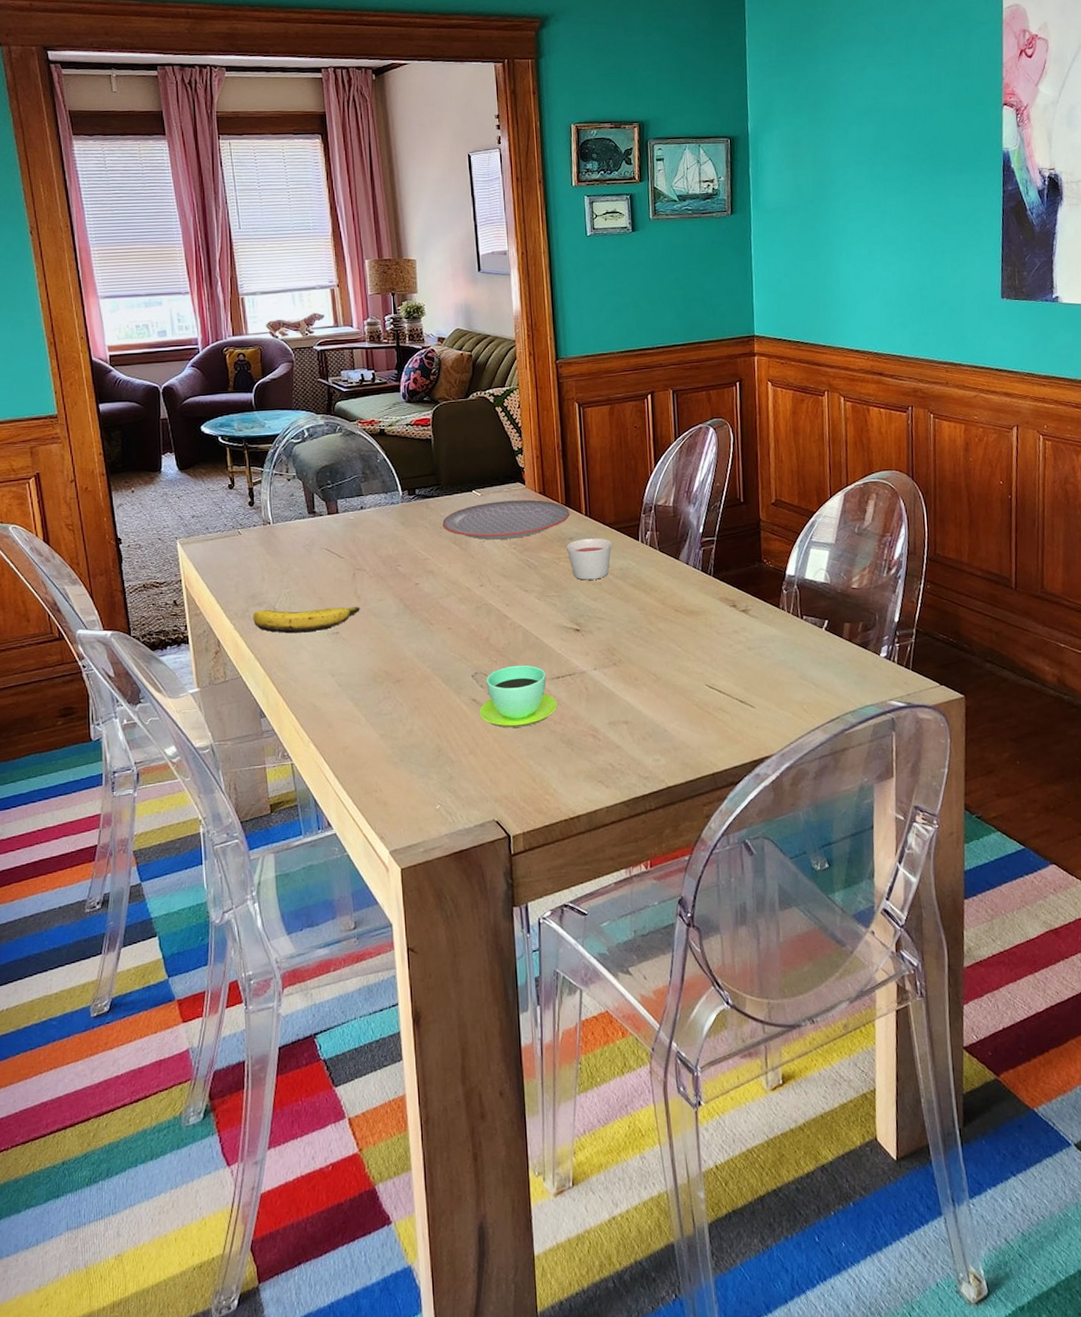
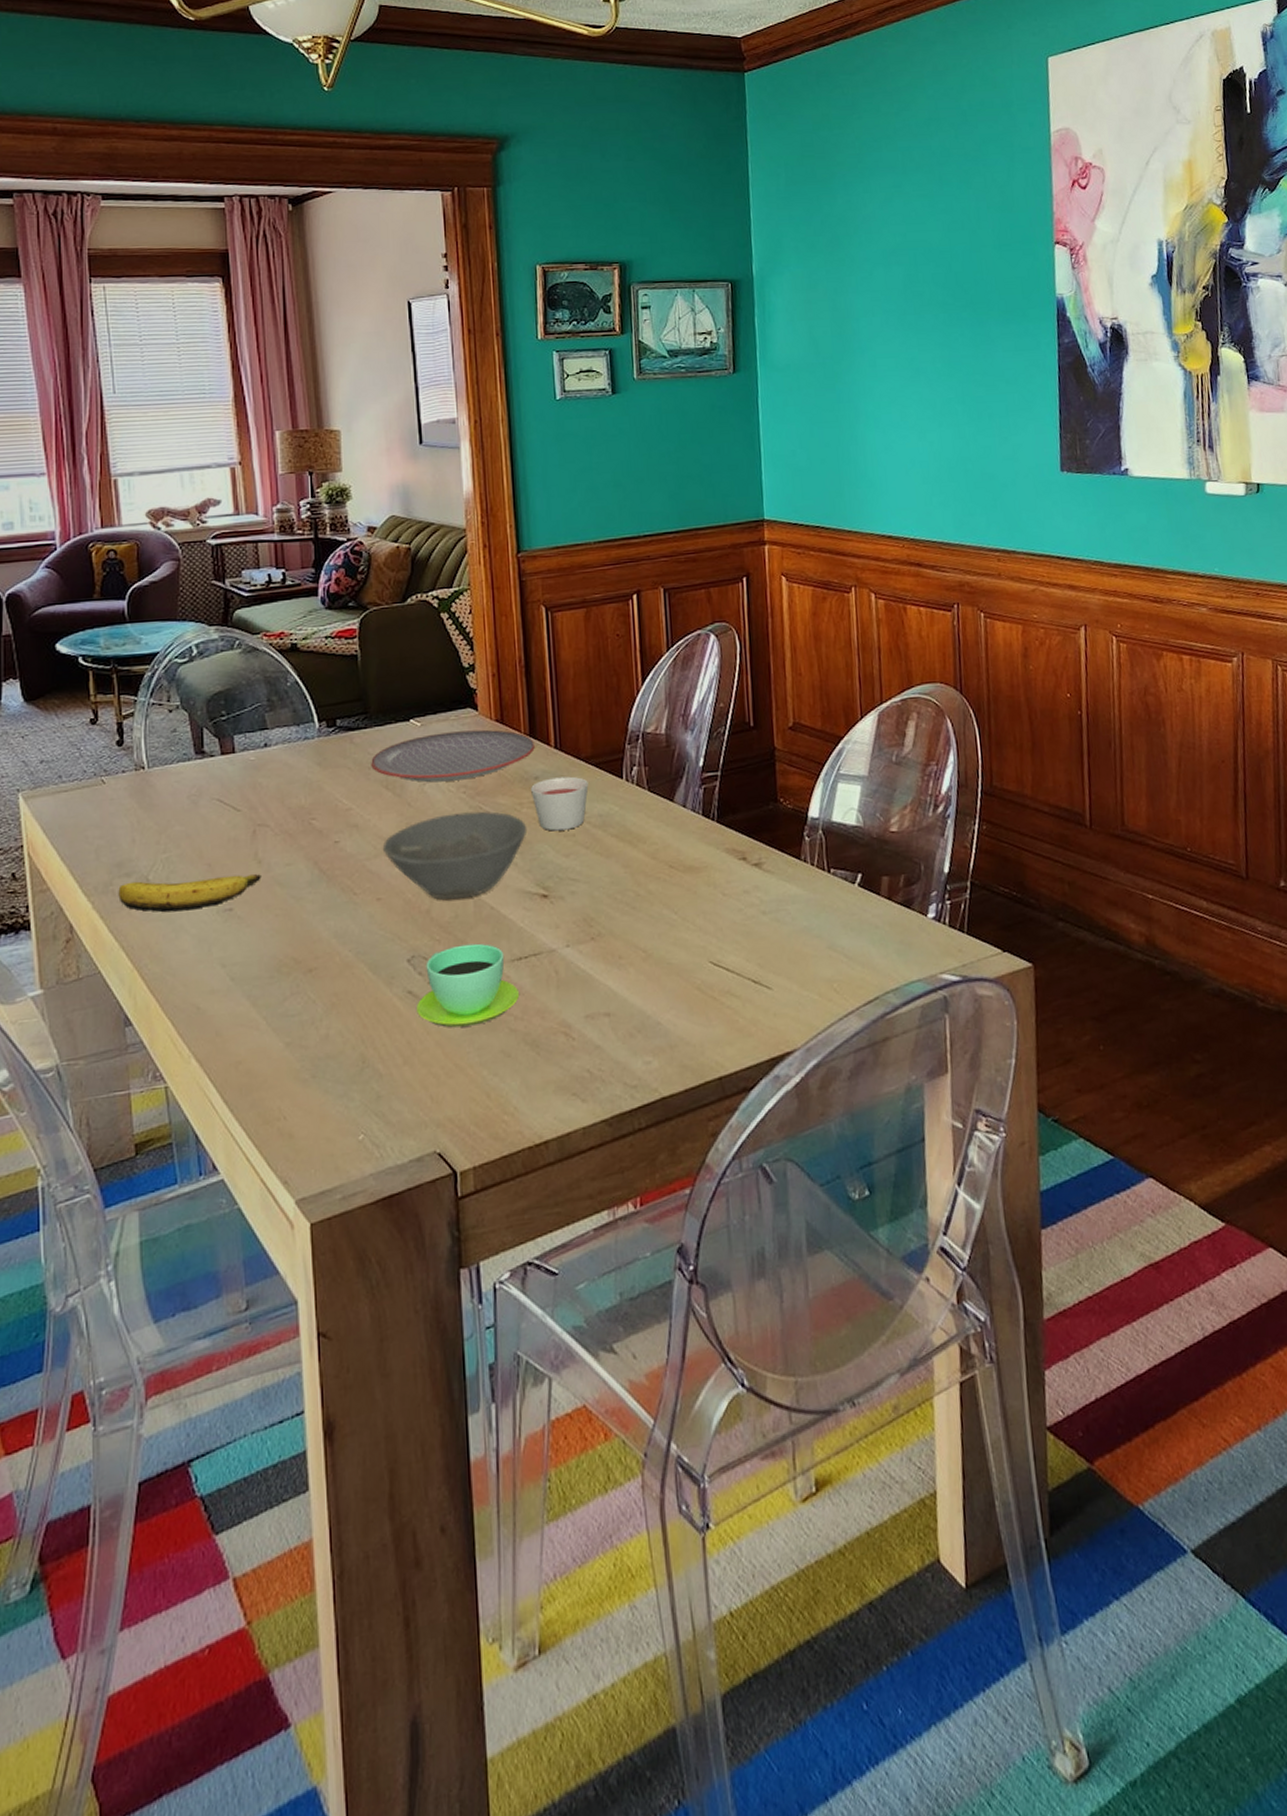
bowl: none [452,563,564,631] -> present [382,811,528,900]

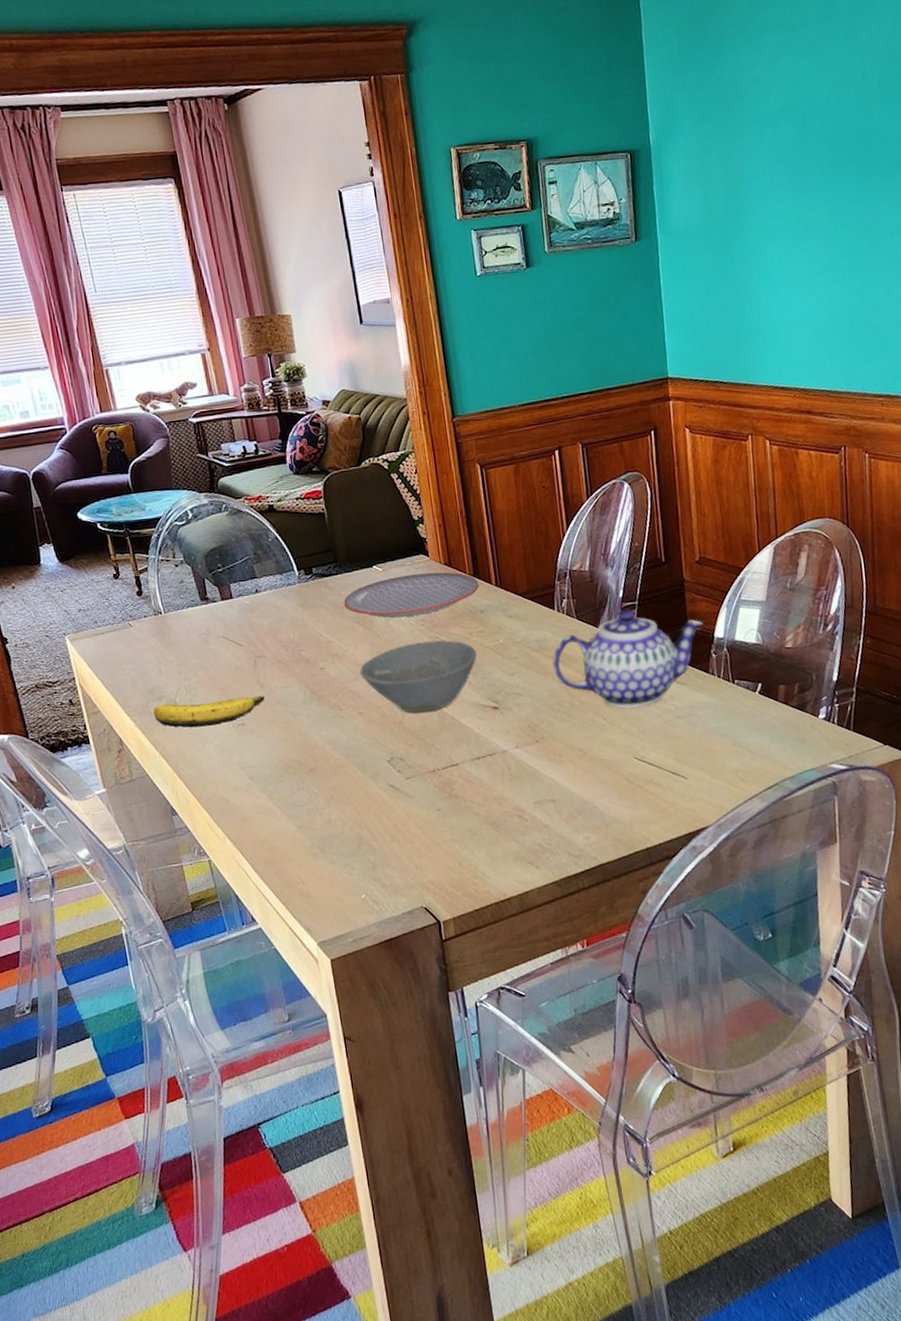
cup: present [417,943,520,1028] -> none [398,746,481,813]
candle: present [531,776,589,831] -> none [478,609,526,655]
teapot: none [617,781,796,901] -> present [552,610,704,709]

